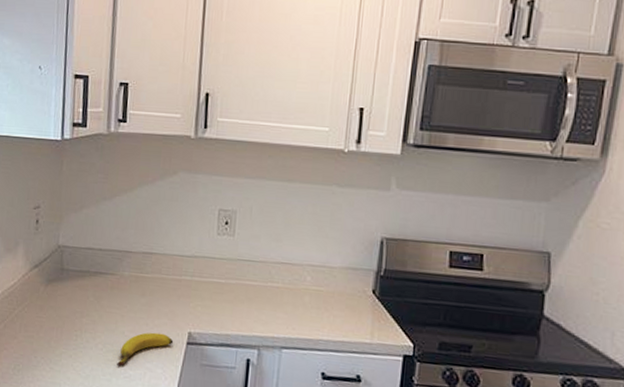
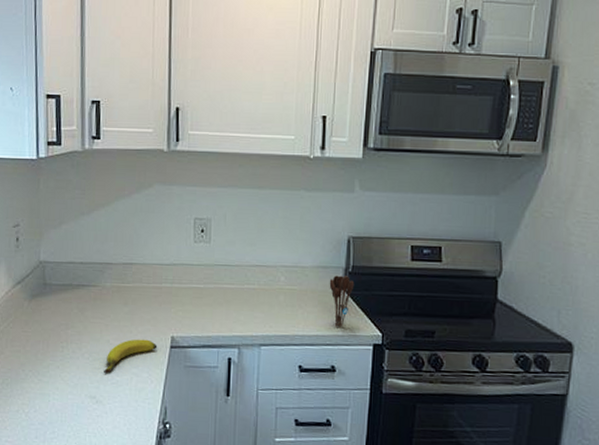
utensil holder: none [358,278,386,334] -> present [329,275,355,327]

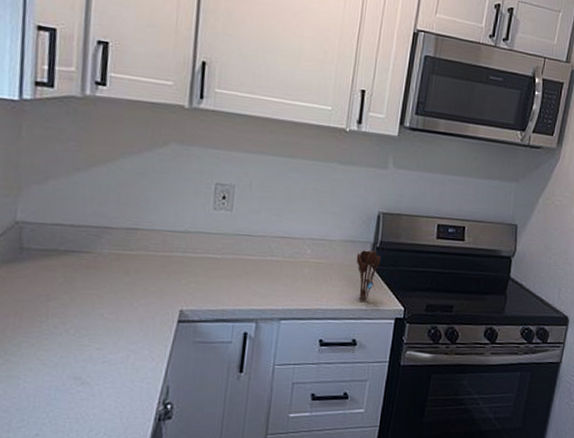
banana: present [104,339,158,373] -> none [93,312,163,350]

